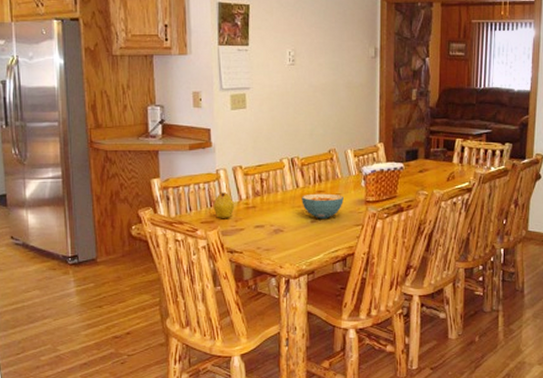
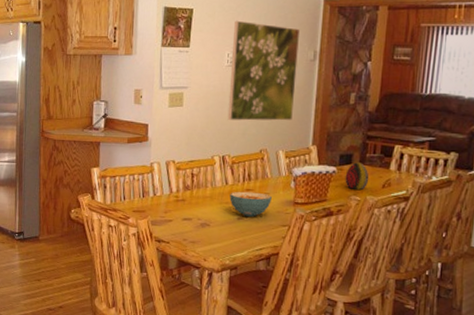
fruit: present [213,192,235,218] -> none [145,184,166,209]
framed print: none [293,17,360,121] -> present [227,20,301,121]
decorative egg: none [412,158,435,184] -> present [345,162,369,190]

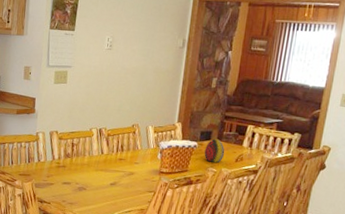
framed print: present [227,20,301,121] -> none [105,8,172,100]
cereal bowl: present [230,191,272,217] -> none [104,160,141,183]

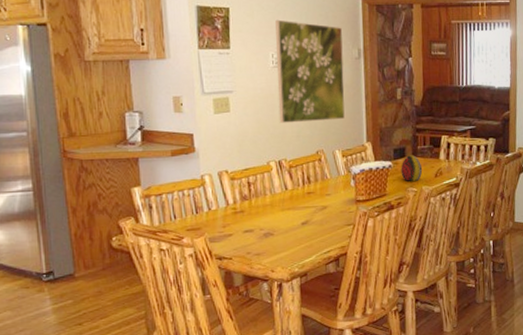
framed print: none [105,8,172,100] -> present [275,19,345,123]

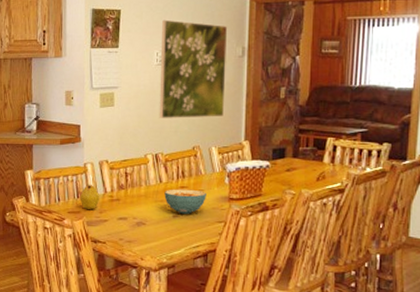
fruit: none [199,198,222,225] -> present [80,185,100,209]
cereal bowl: none [291,194,334,220] -> present [164,189,206,214]
decorative egg: present [401,155,423,181] -> none [279,156,303,183]

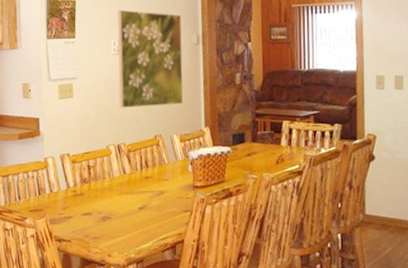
fruit: present [80,185,100,209] -> none [41,180,63,206]
cereal bowl: present [164,189,206,214] -> none [129,179,171,205]

